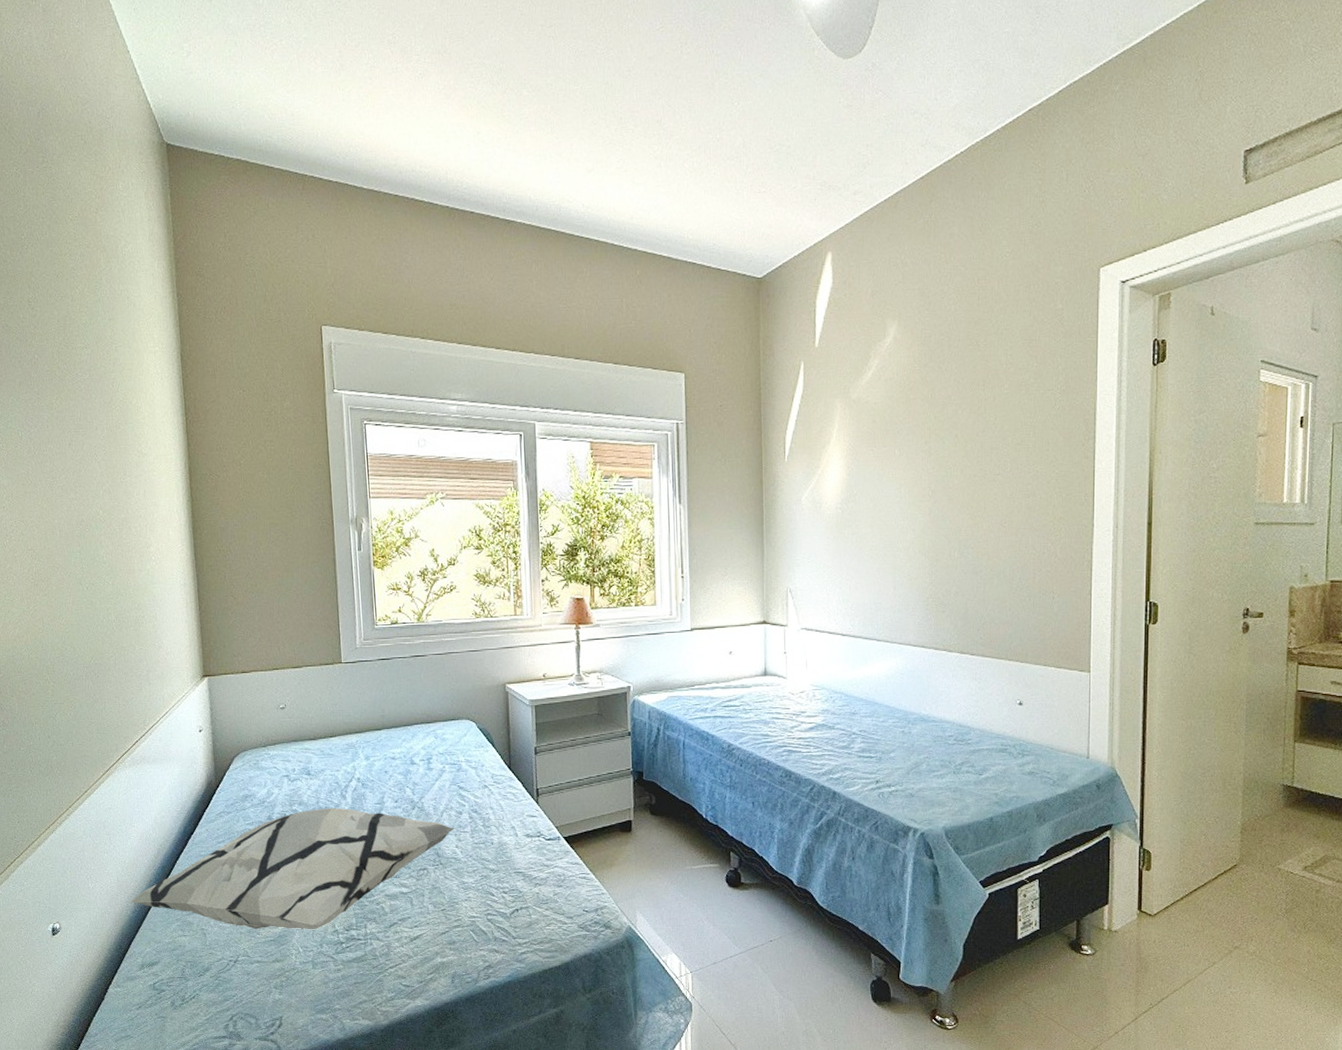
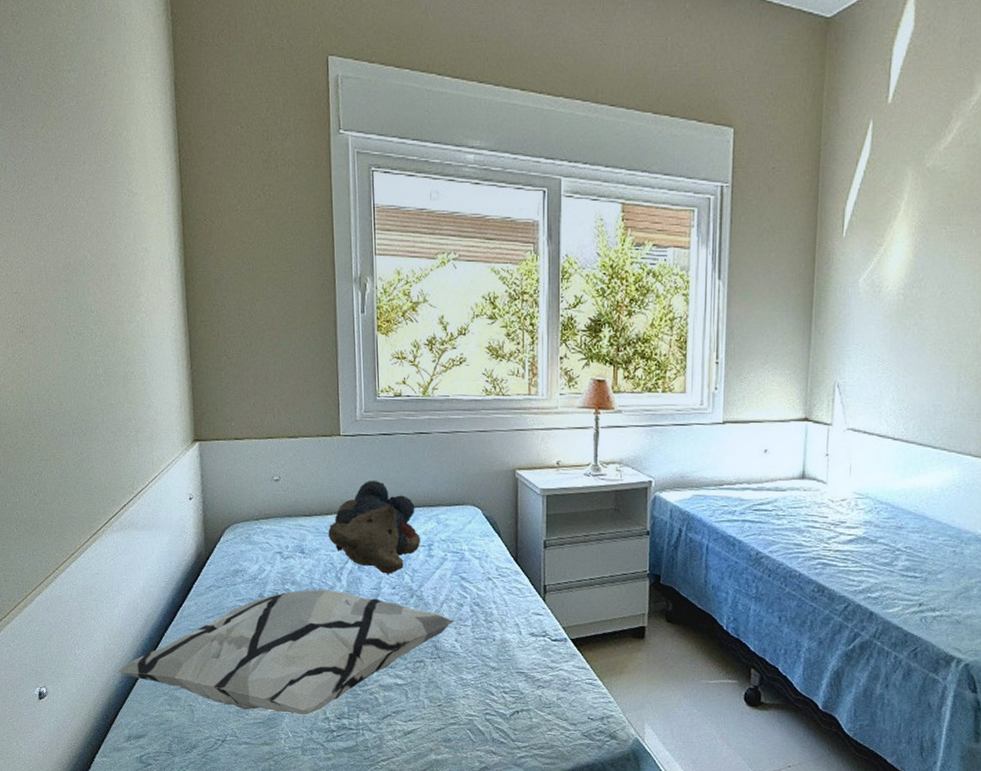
teddy bear: none [332,701,420,789] -> present [328,480,420,574]

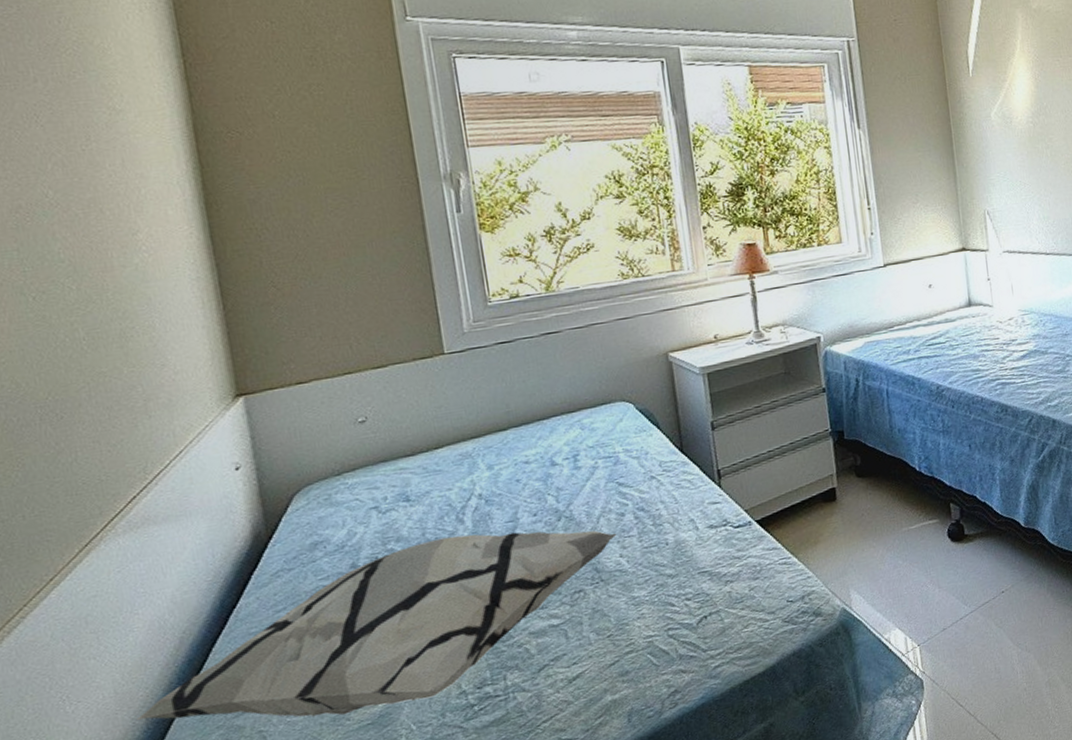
teddy bear: present [328,480,420,574] -> none [439,396,563,502]

